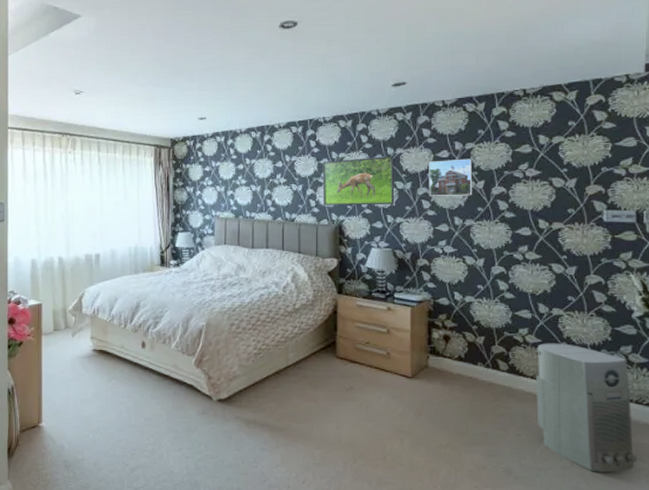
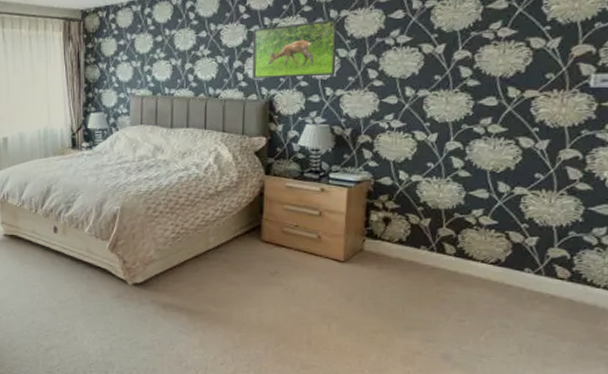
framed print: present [429,158,473,197] -> none [376,18,432,65]
air purifier: present [535,343,638,473] -> none [484,225,600,360]

